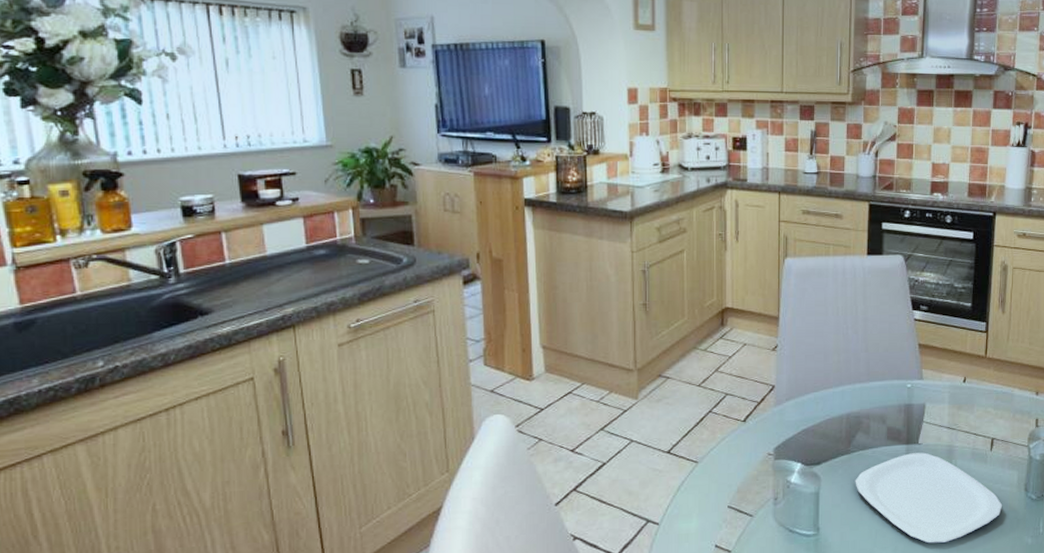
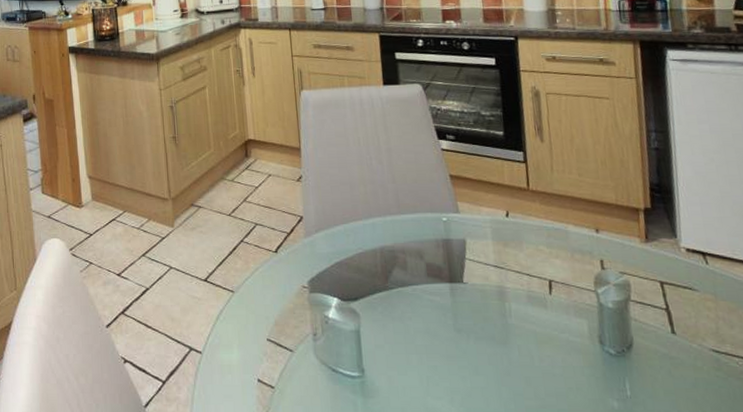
plate: present [855,452,1003,544] -> none [397,293,575,399]

